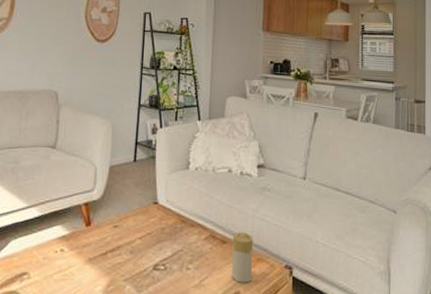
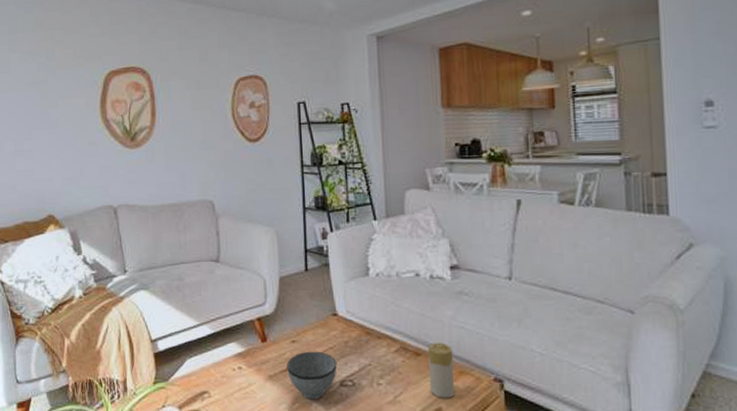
bowl: none [106,236,153,283] -> present [287,351,337,400]

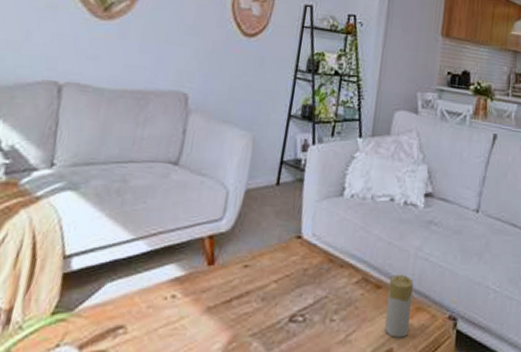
bowl: present [287,351,337,400] -> none [230,278,291,338]

